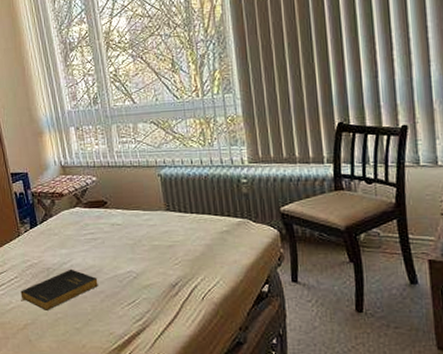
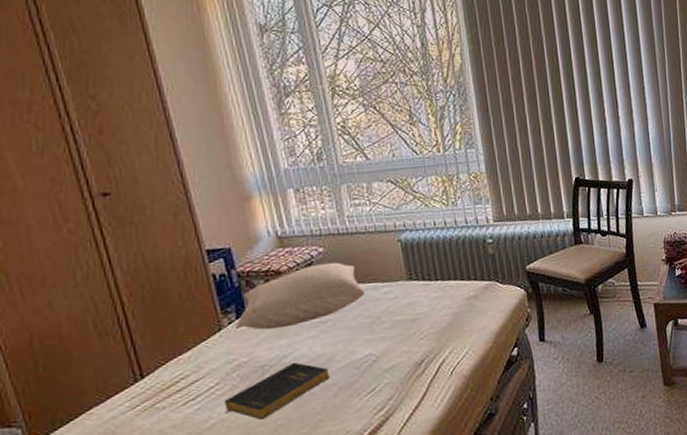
pillow: none [29,190,128,241] -> present [235,262,365,330]

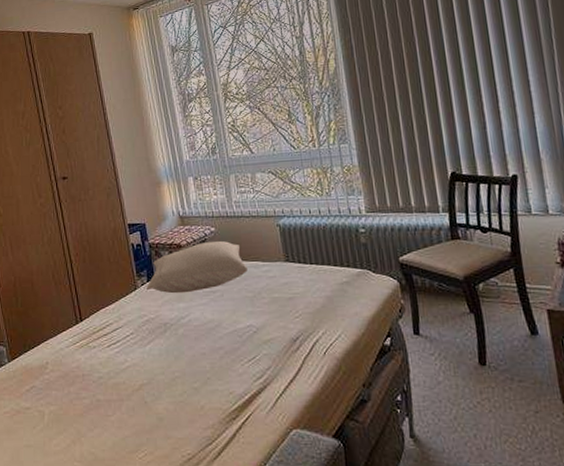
book: present [224,362,330,420] -> none [136,323,217,369]

